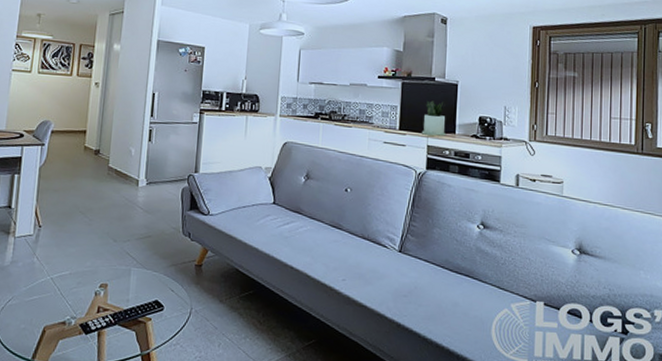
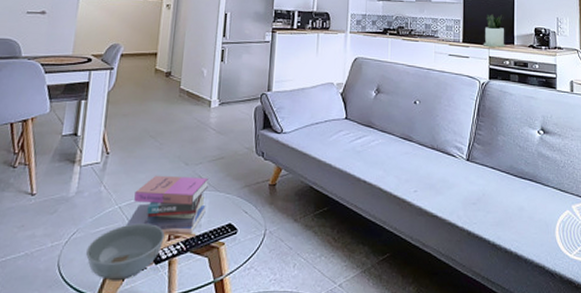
bowl: none [20,294,94,348] -> present [85,224,165,281]
books: none [57,250,136,309] -> present [126,175,209,236]

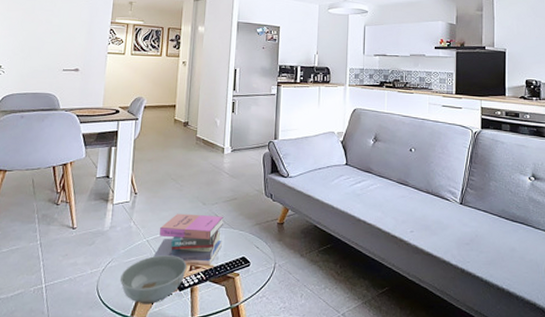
planter: present [483,14,506,48] -> none [475,67,498,99]

